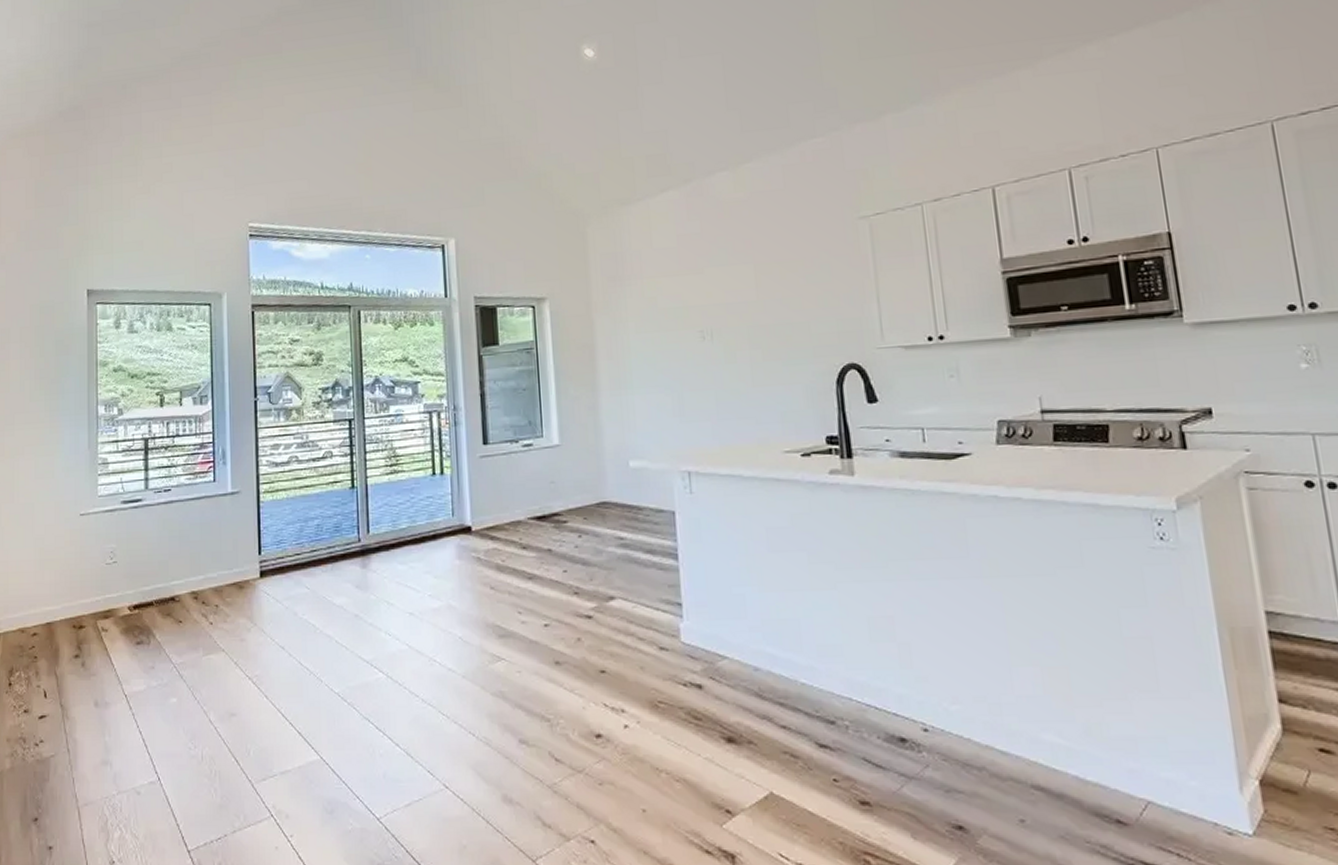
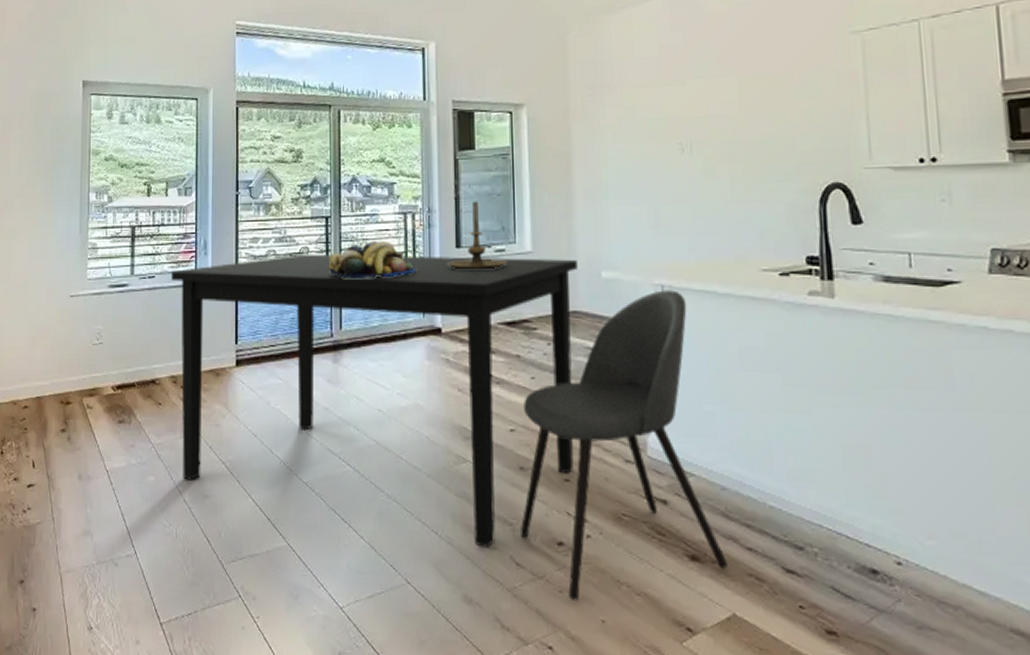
dining table: none [188,450,609,746] -> present [171,254,577,548]
fruit bowl: none [353,441,444,483] -> present [328,241,416,280]
candle holder: none [475,396,534,467] -> present [448,201,506,270]
dining chair: none [557,476,764,792] -> present [520,290,728,601]

